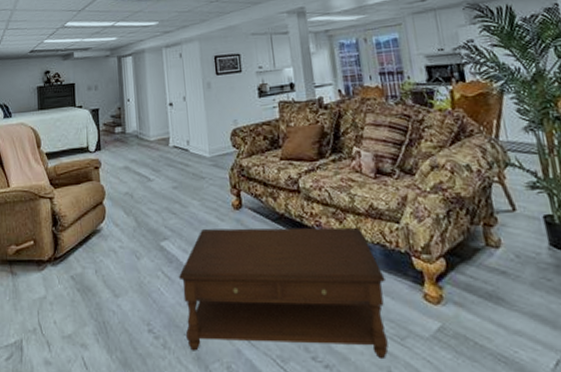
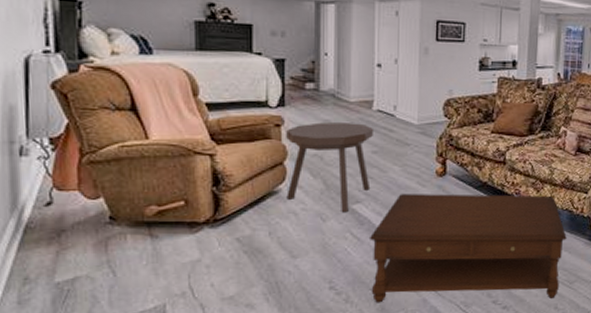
side table: none [103,160,175,250] -> present [286,122,373,213]

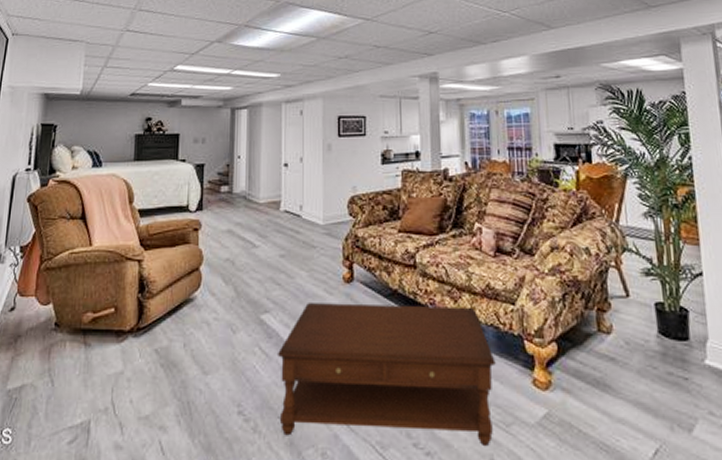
side table: present [286,122,373,213] -> none [201,225,281,324]

